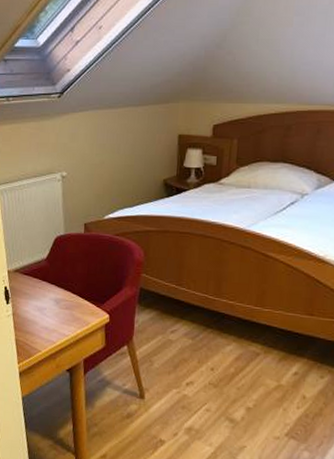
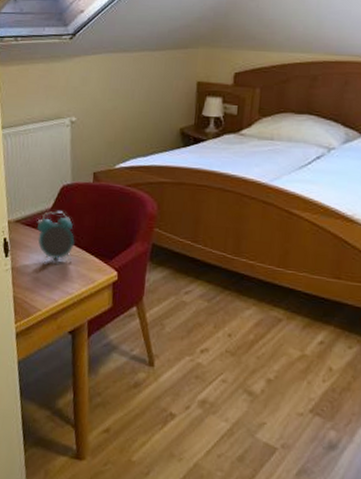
alarm clock: none [34,260,69,308] -> present [36,211,75,263]

